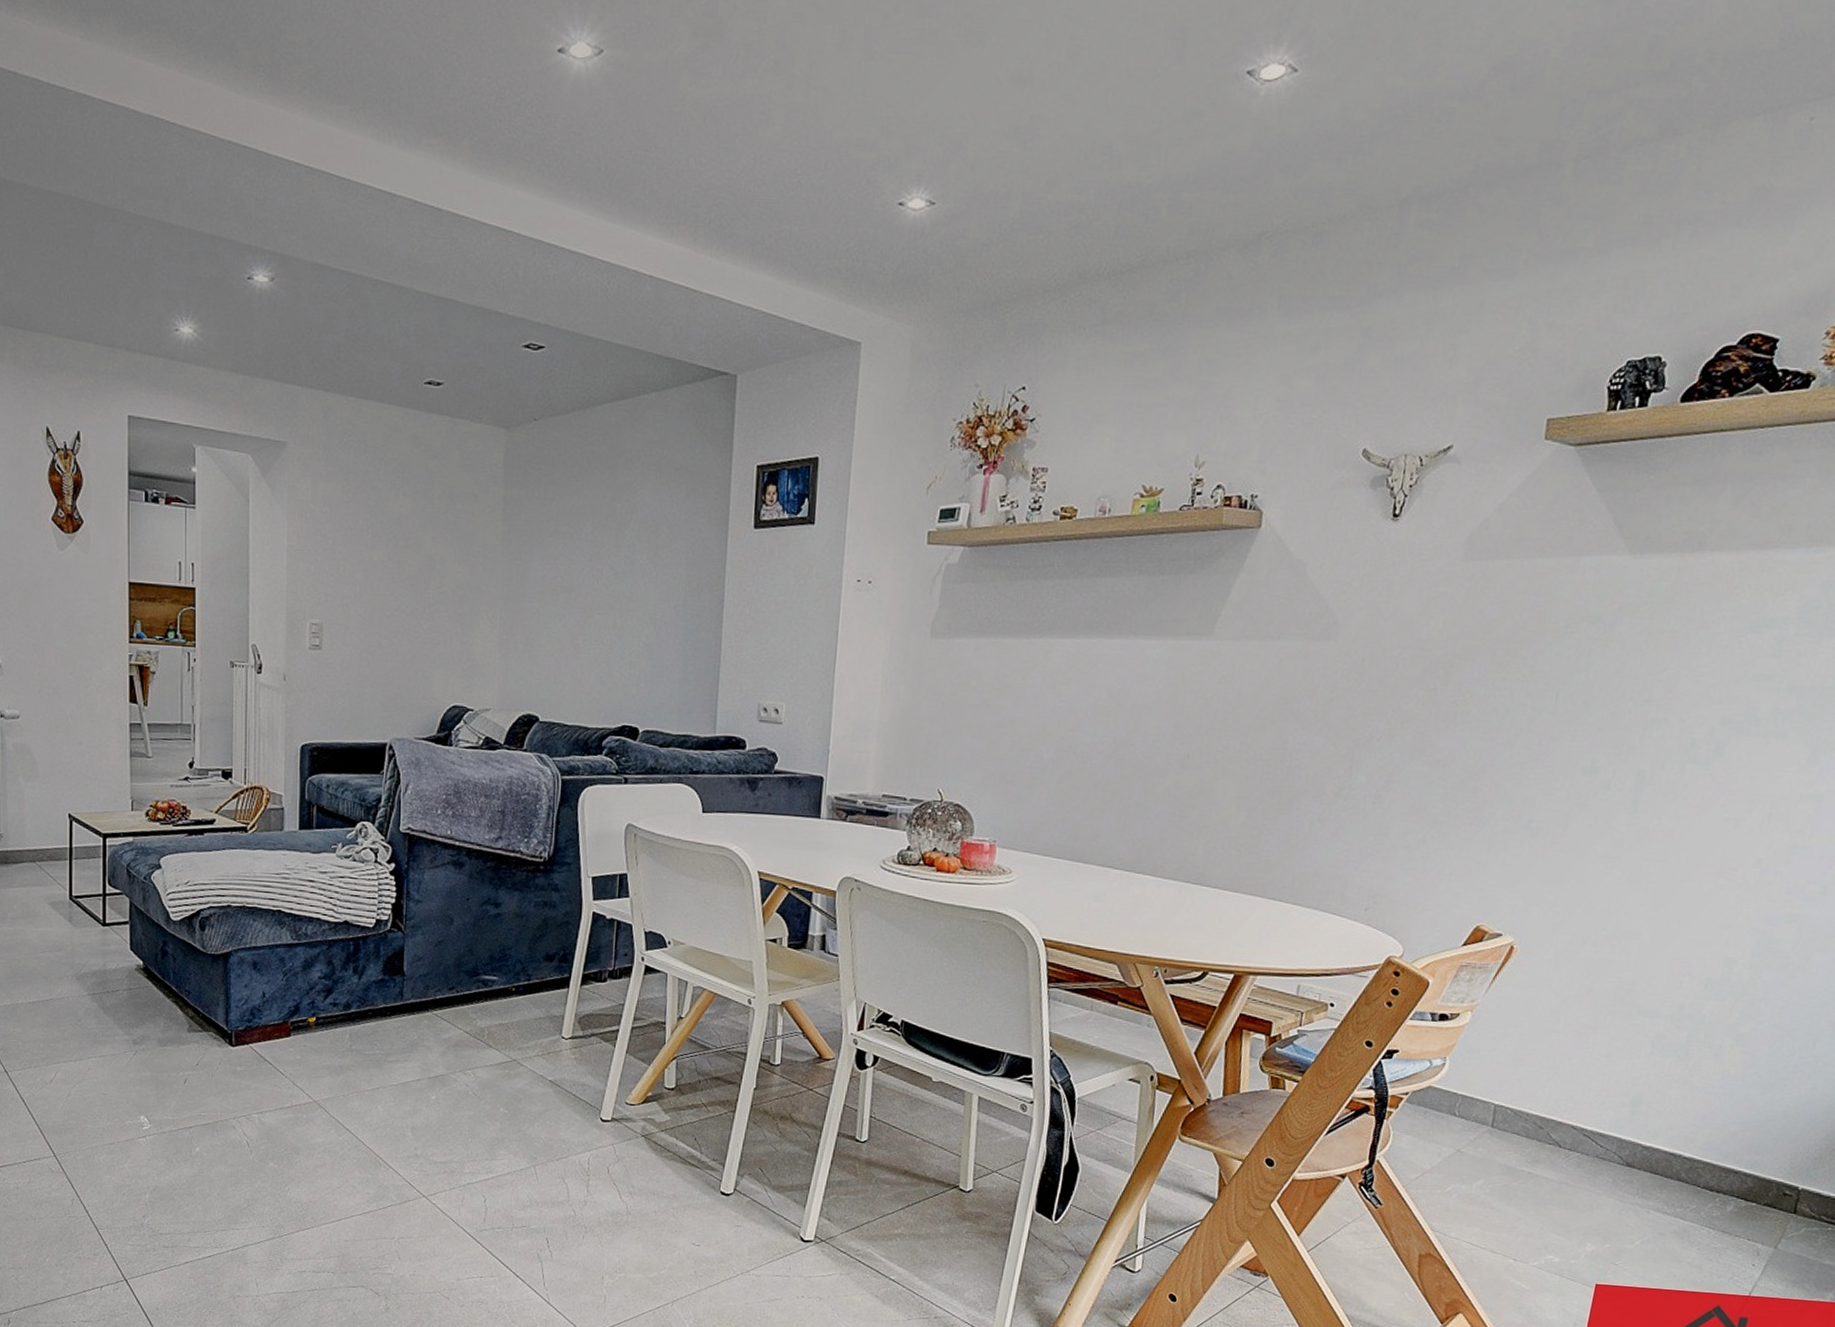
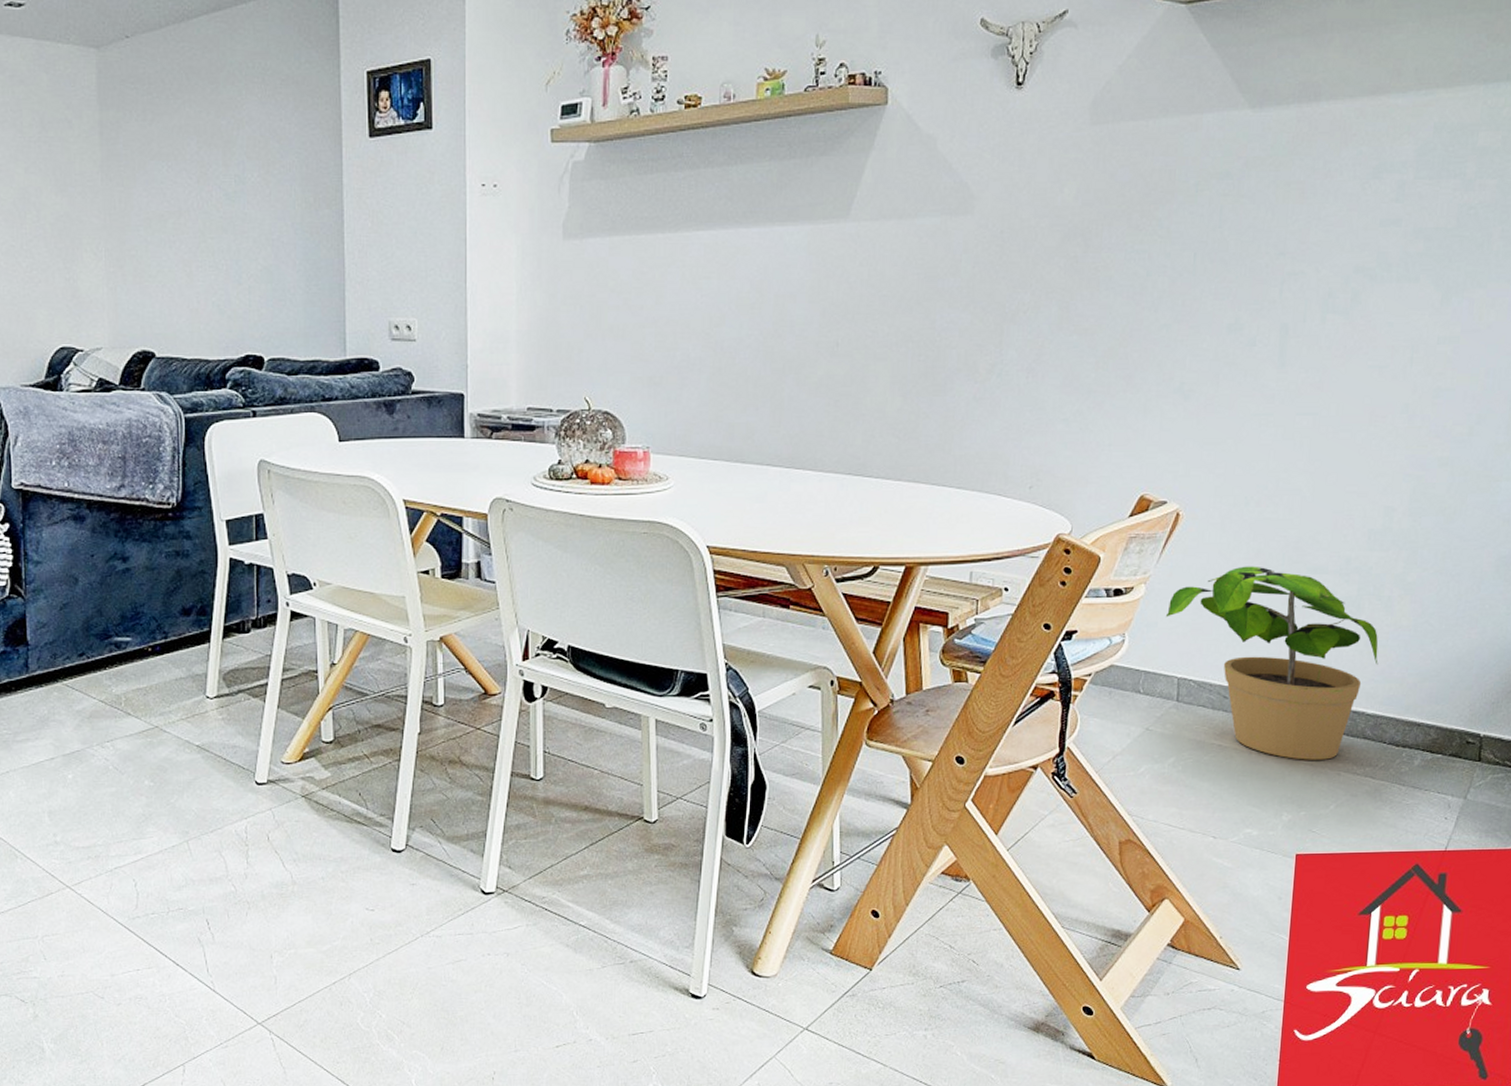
potted plant: none [1488,1003,1704,1197] -> present [1165,566,1379,760]

